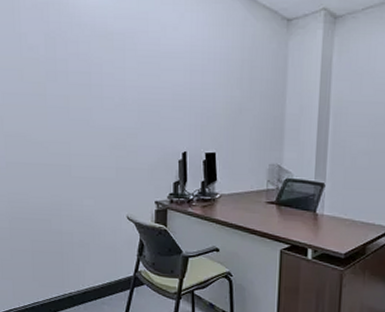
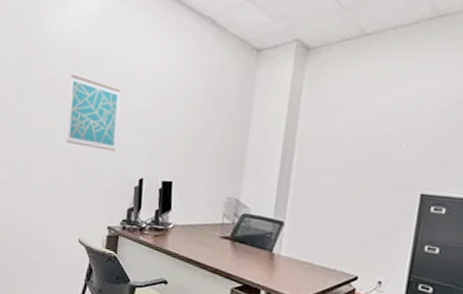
wall art: none [102,51,156,127] -> present [67,74,121,151]

